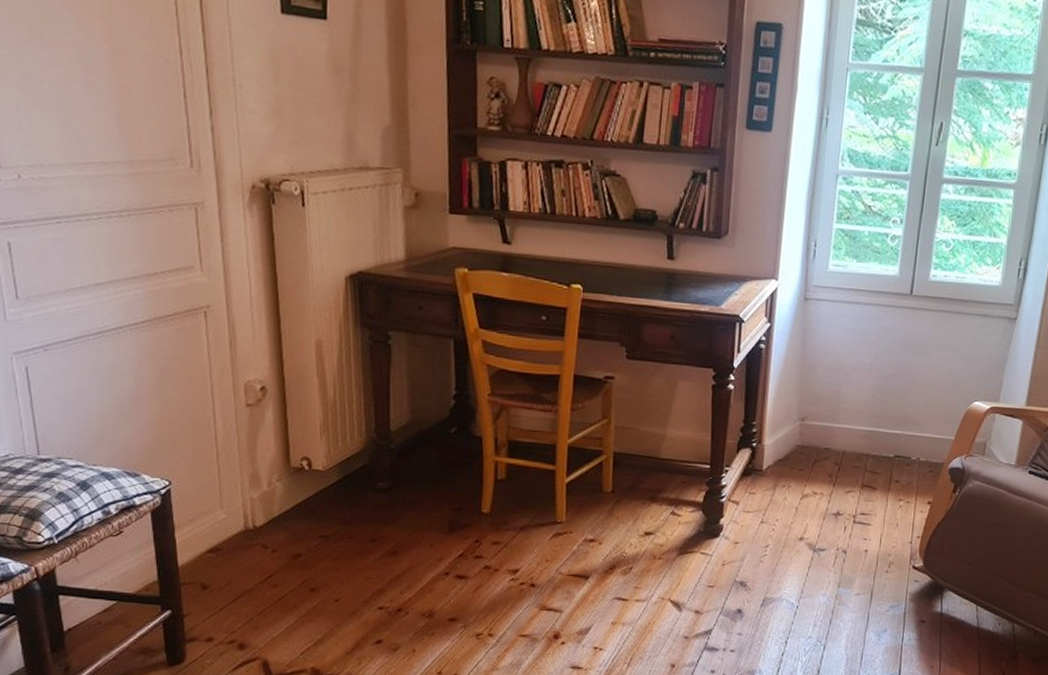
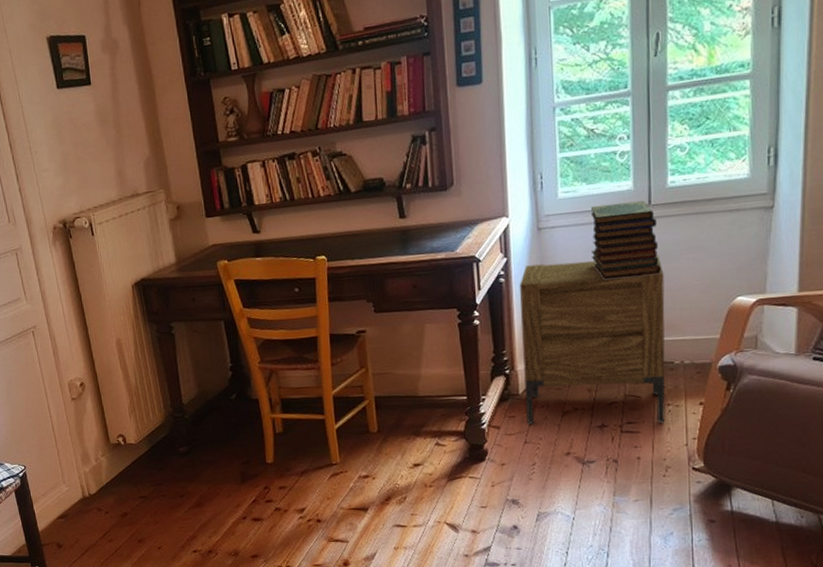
nightstand: none [766,335,915,519] -> present [520,255,666,424]
book stack: none [851,285,915,366] -> present [590,200,661,279]

